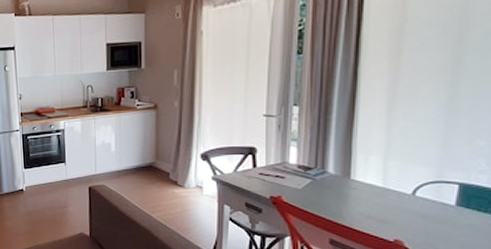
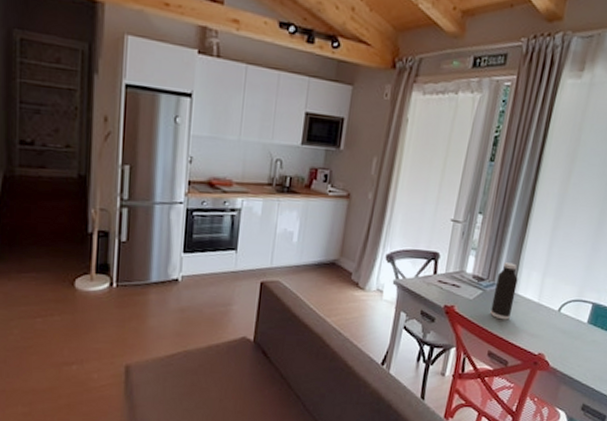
water bottle: none [325,149,353,207] -> present [490,262,518,320]

